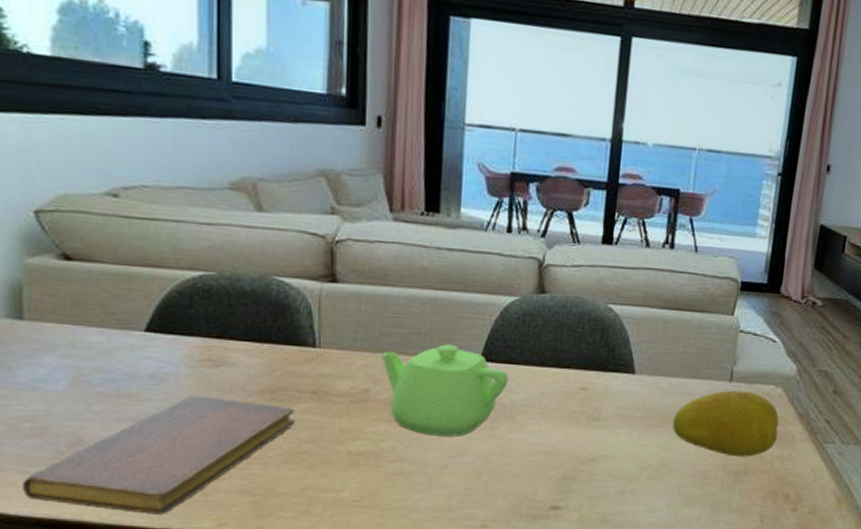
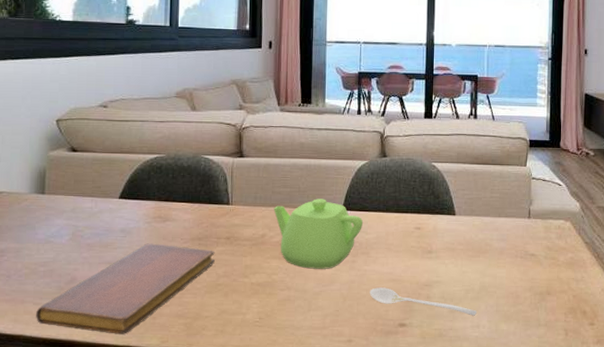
stirrer: none [513,461,653,498] -> present [369,287,476,316]
fruit: present [672,390,779,457] -> none [487,225,571,280]

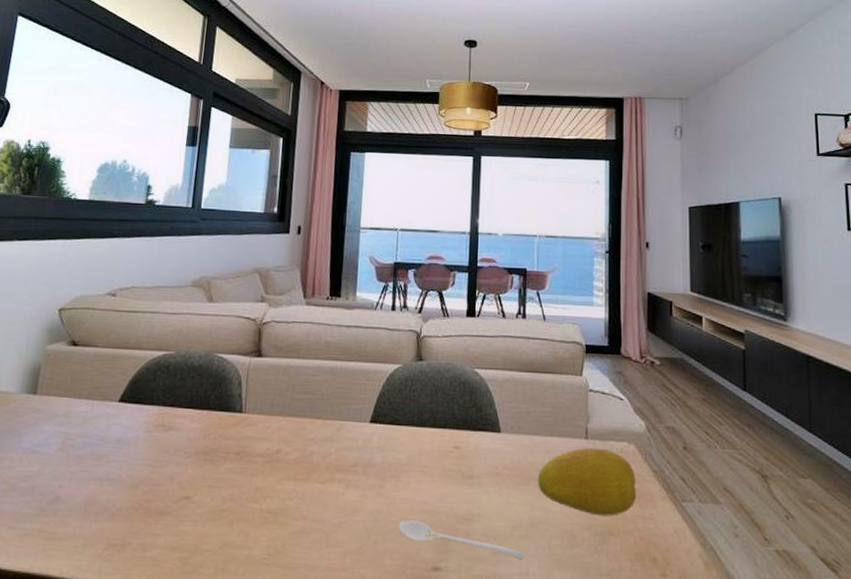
notebook: present [36,243,215,334] -> none [9,457,222,570]
teapot: present [273,198,364,269] -> none [292,408,394,495]
fruit: none [487,225,571,280] -> present [537,447,637,516]

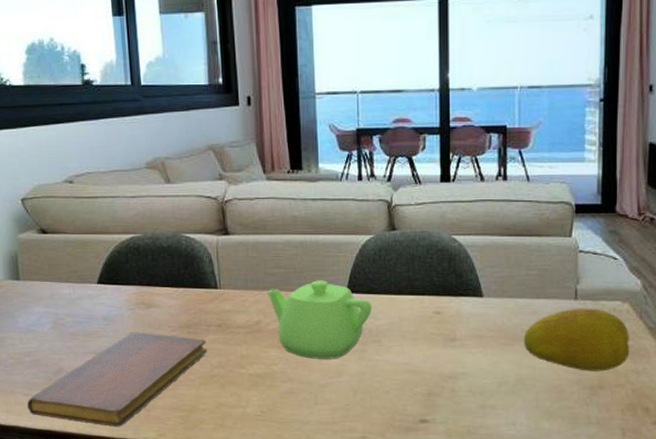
notebook: none [9,457,222,570] -> present [27,332,207,427]
teapot: none [292,408,394,495] -> present [267,280,372,359]
stirrer: present [398,519,525,560] -> none [383,379,512,412]

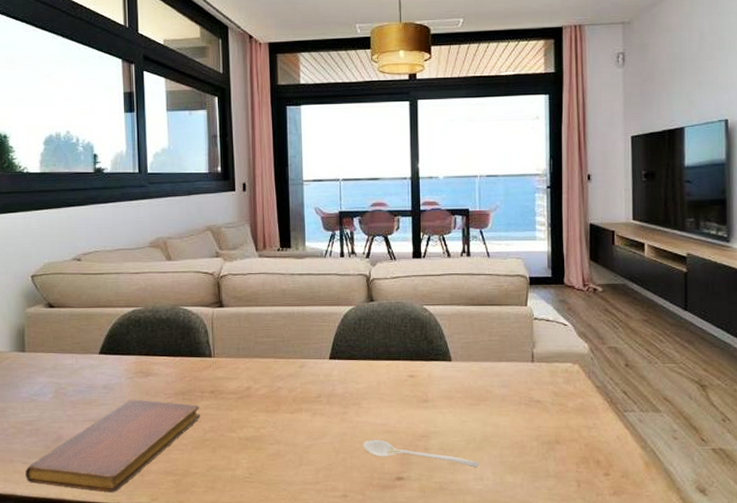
teapot: present [267,280,372,359] -> none [257,348,353,422]
stirrer: none [383,379,512,412] -> present [363,439,479,468]
fruit: present [523,308,630,372] -> none [487,369,581,428]

